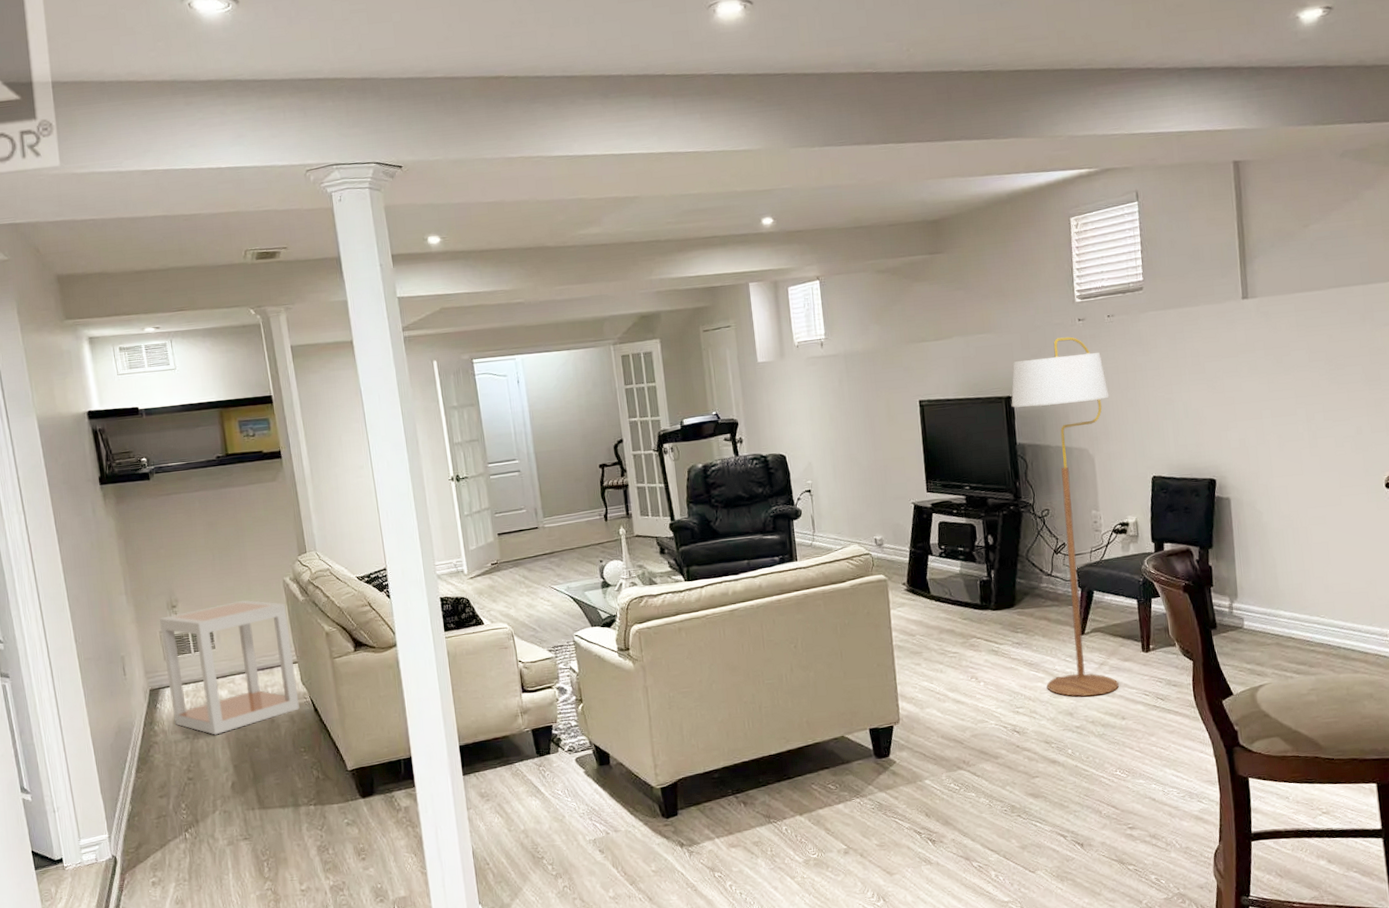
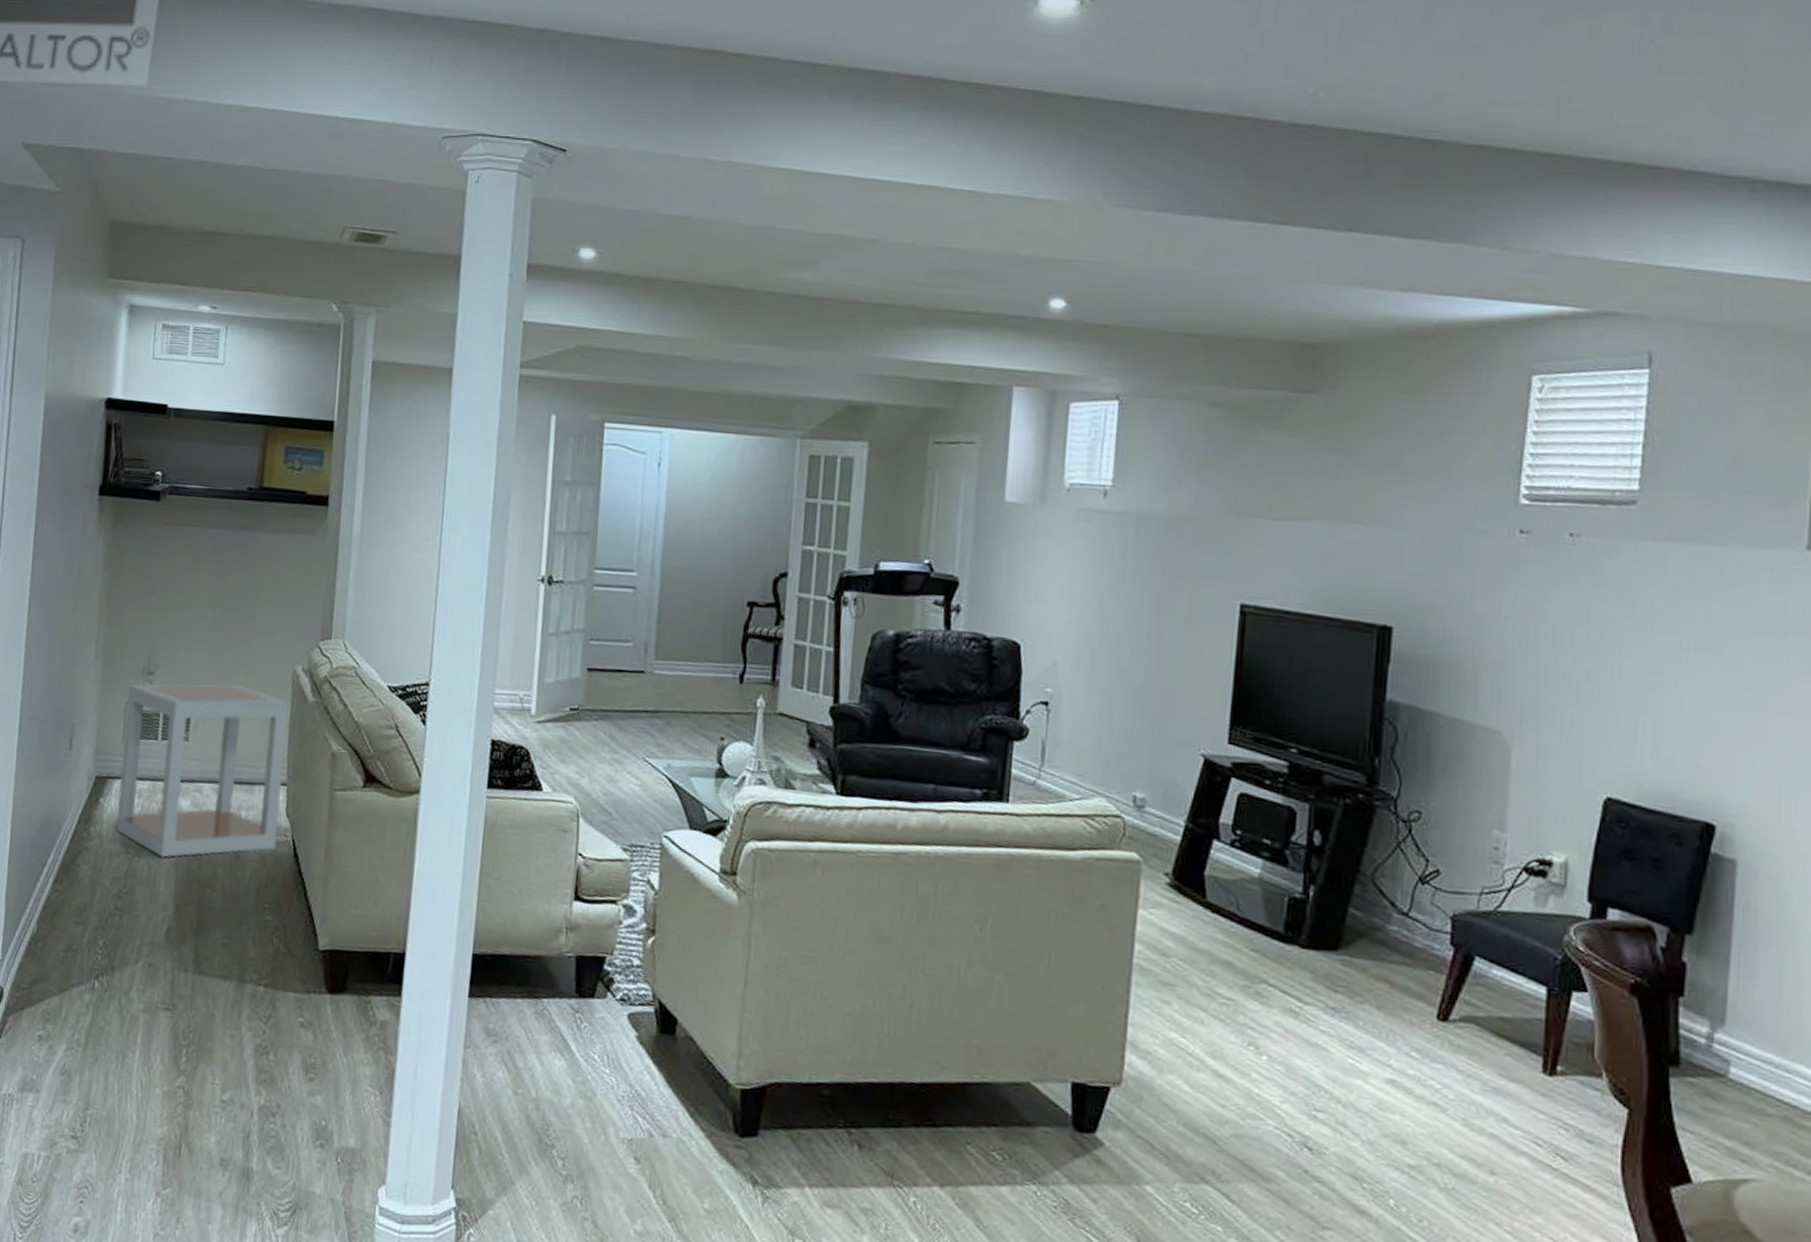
floor lamp: present [1011,337,1119,697] -> none [1370,552,1553,1127]

